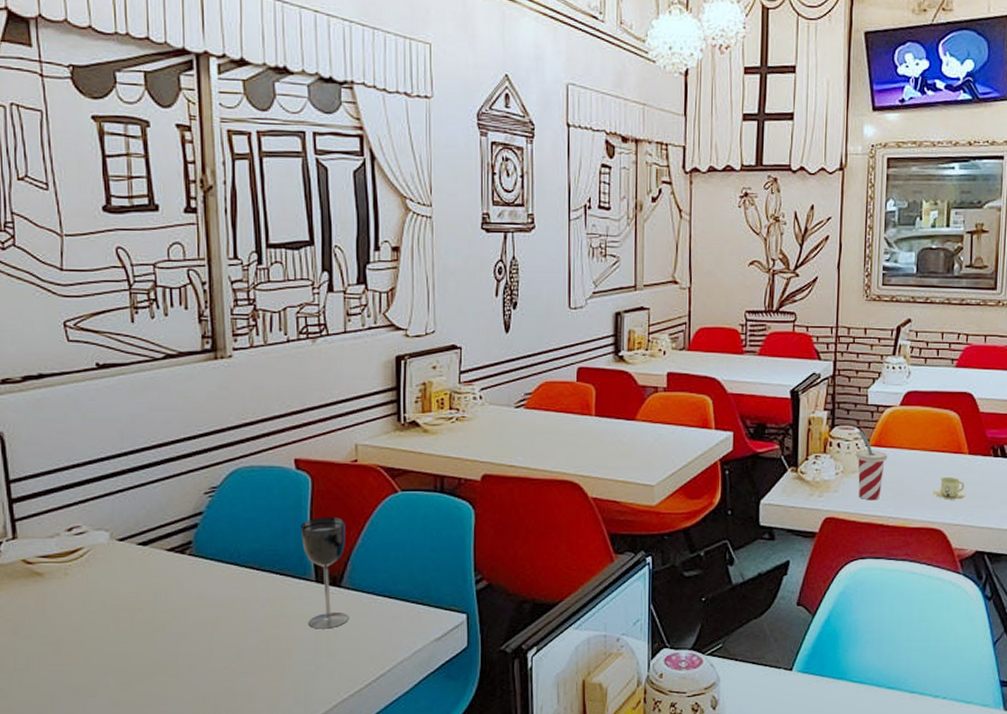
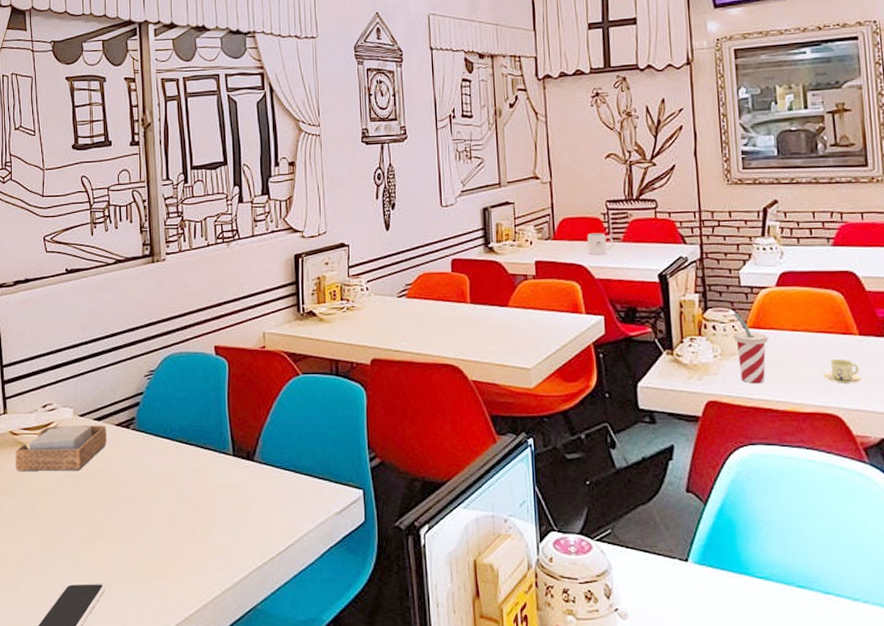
napkin holder: none [30,551,155,606] -> present [15,425,107,471]
wine glass: present [300,517,349,629] -> none [220,398,261,499]
mug: none [722,345,750,369] -> present [587,233,614,255]

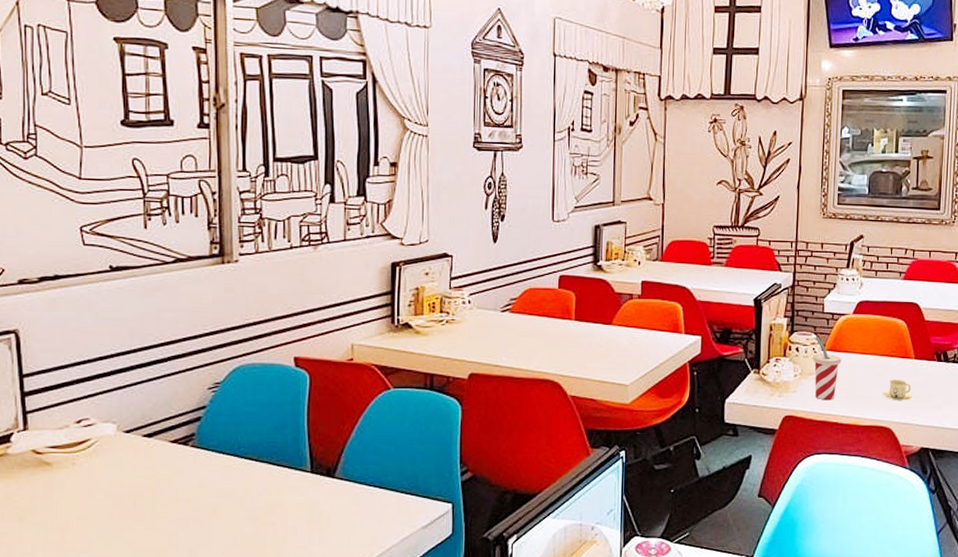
napkin holder: present [15,425,107,471] -> none [39,442,159,494]
mug: present [587,233,614,255] -> none [692,256,717,278]

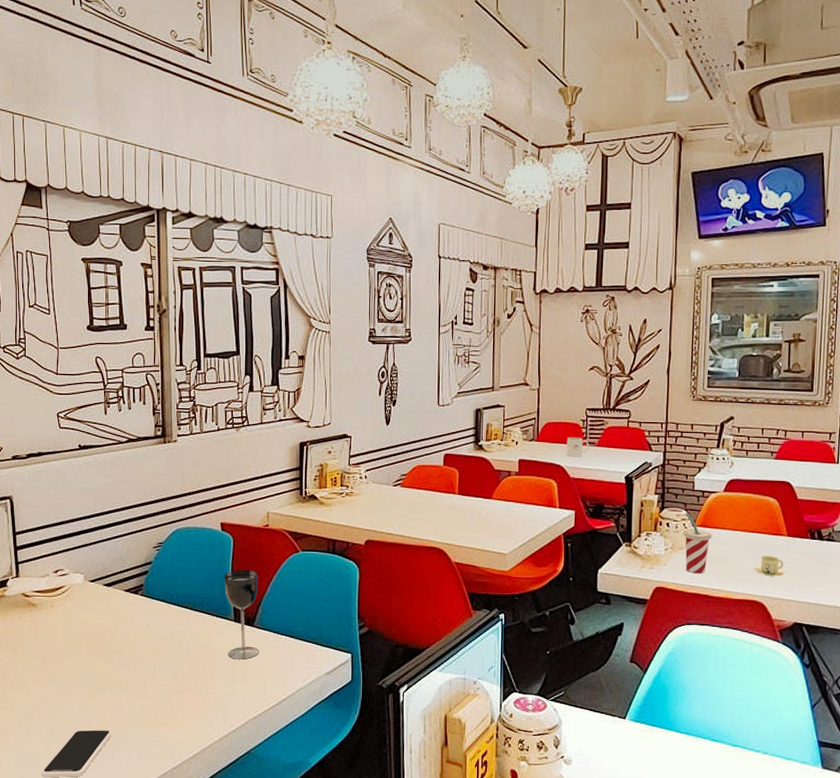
wine glass: none [297,412,342,517] -> present [224,570,259,660]
mug: none [692,256,717,278] -> present [566,437,590,457]

